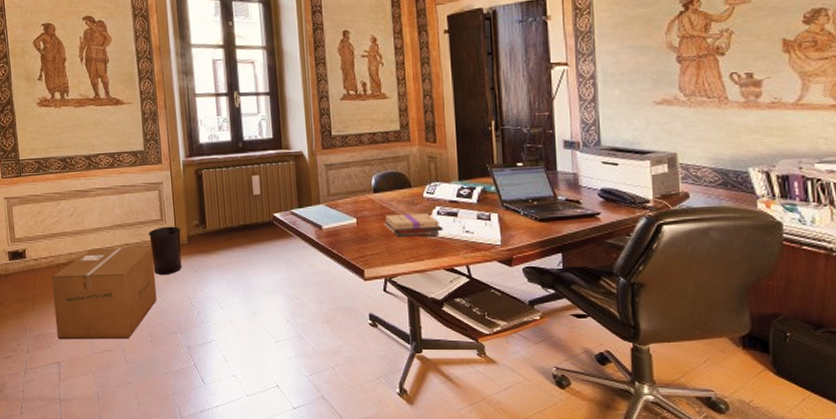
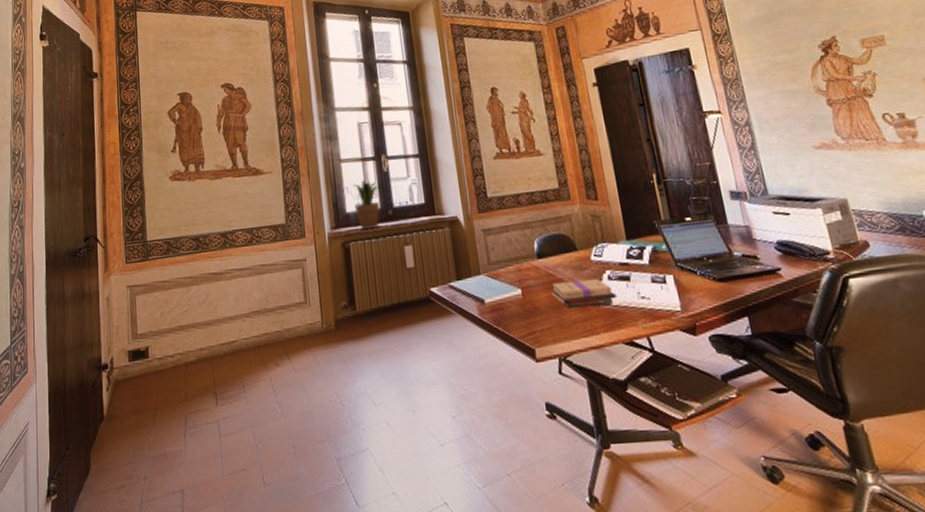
box: present [51,246,157,340] -> none [177,335,301,460]
waste bin: present [148,226,182,275] -> none [290,309,329,370]
potted plant: none [207,114,231,159] -> present [353,180,381,230]

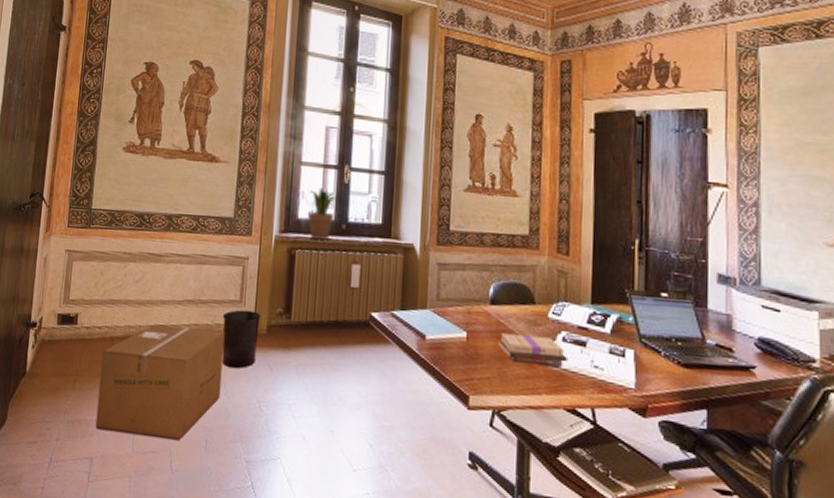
box: none [177,335,301,460] -> present [95,324,225,441]
waste bin: none [290,309,329,370] -> present [221,309,262,369]

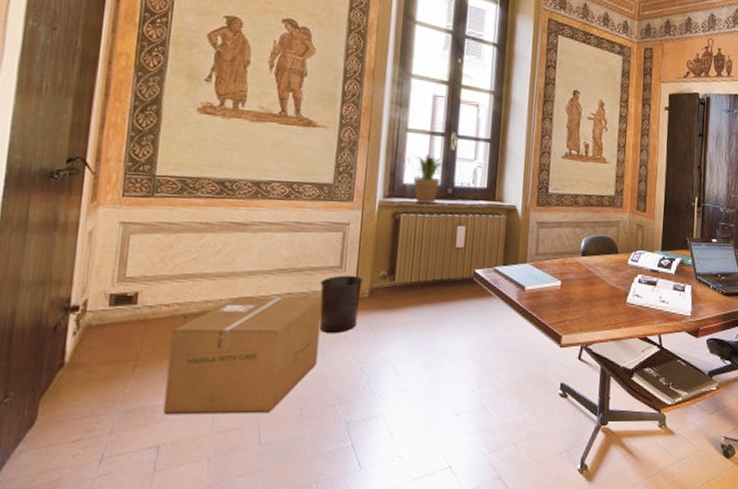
books: present [498,333,567,367] -> none [587,280,642,304]

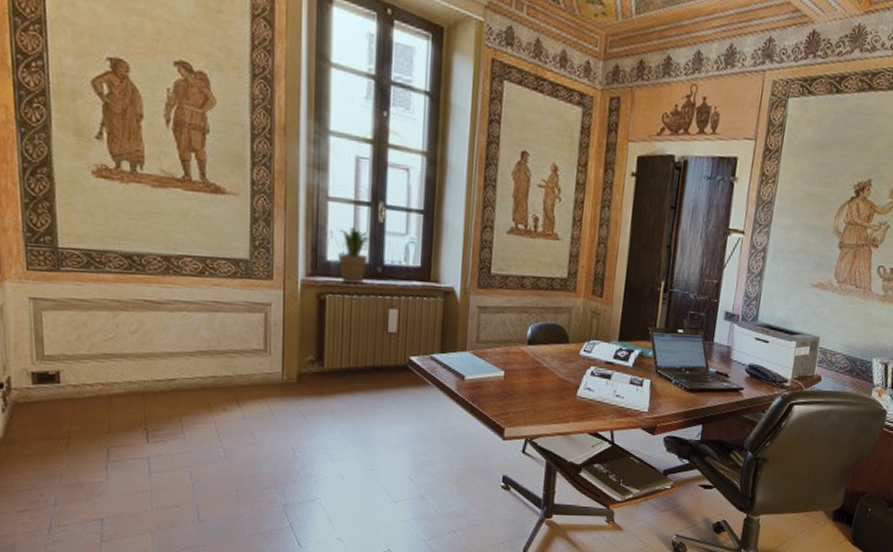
box: present [163,296,323,415] -> none [98,378,249,493]
waste bin: present [319,275,364,334] -> none [244,359,290,419]

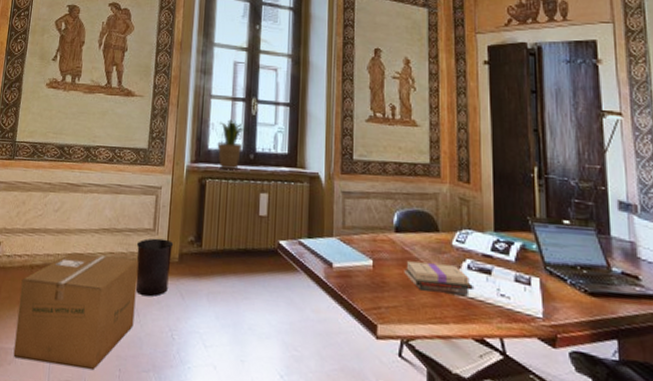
box: none [98,378,249,493] -> present [13,252,139,370]
waste bin: none [244,359,290,419] -> present [135,238,174,297]
books: none [533,371,594,398] -> present [404,261,473,295]

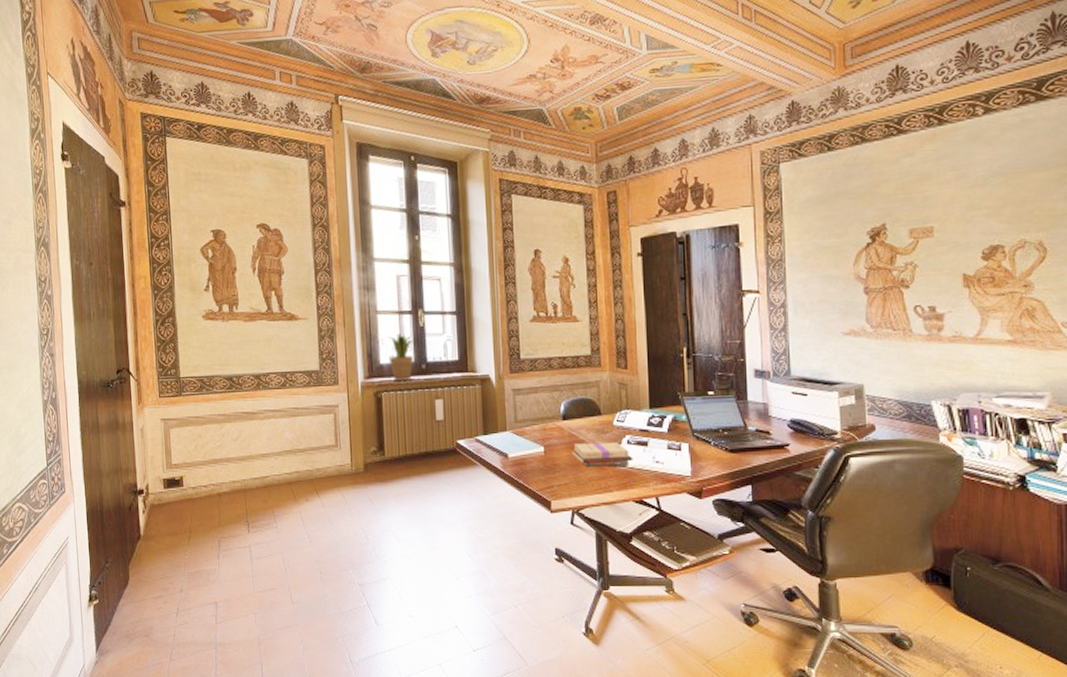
box: present [13,252,139,370] -> none [211,475,328,577]
waste bin: present [135,238,174,297] -> none [321,453,357,506]

